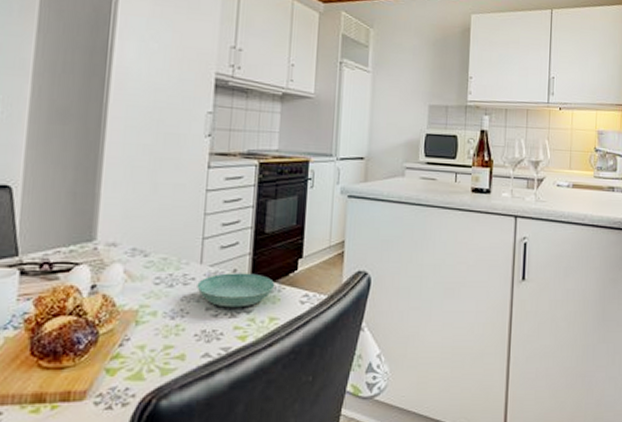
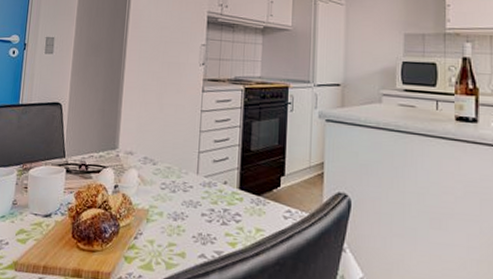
saucer: present [197,273,275,308] -> none [194,184,260,217]

